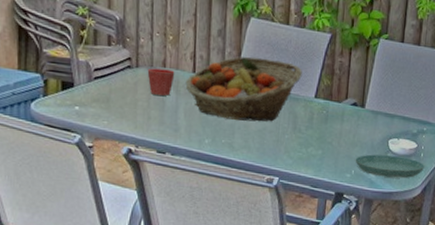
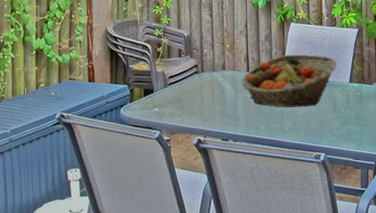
flower pot: present [147,68,175,96] -> none [210,71,233,93]

